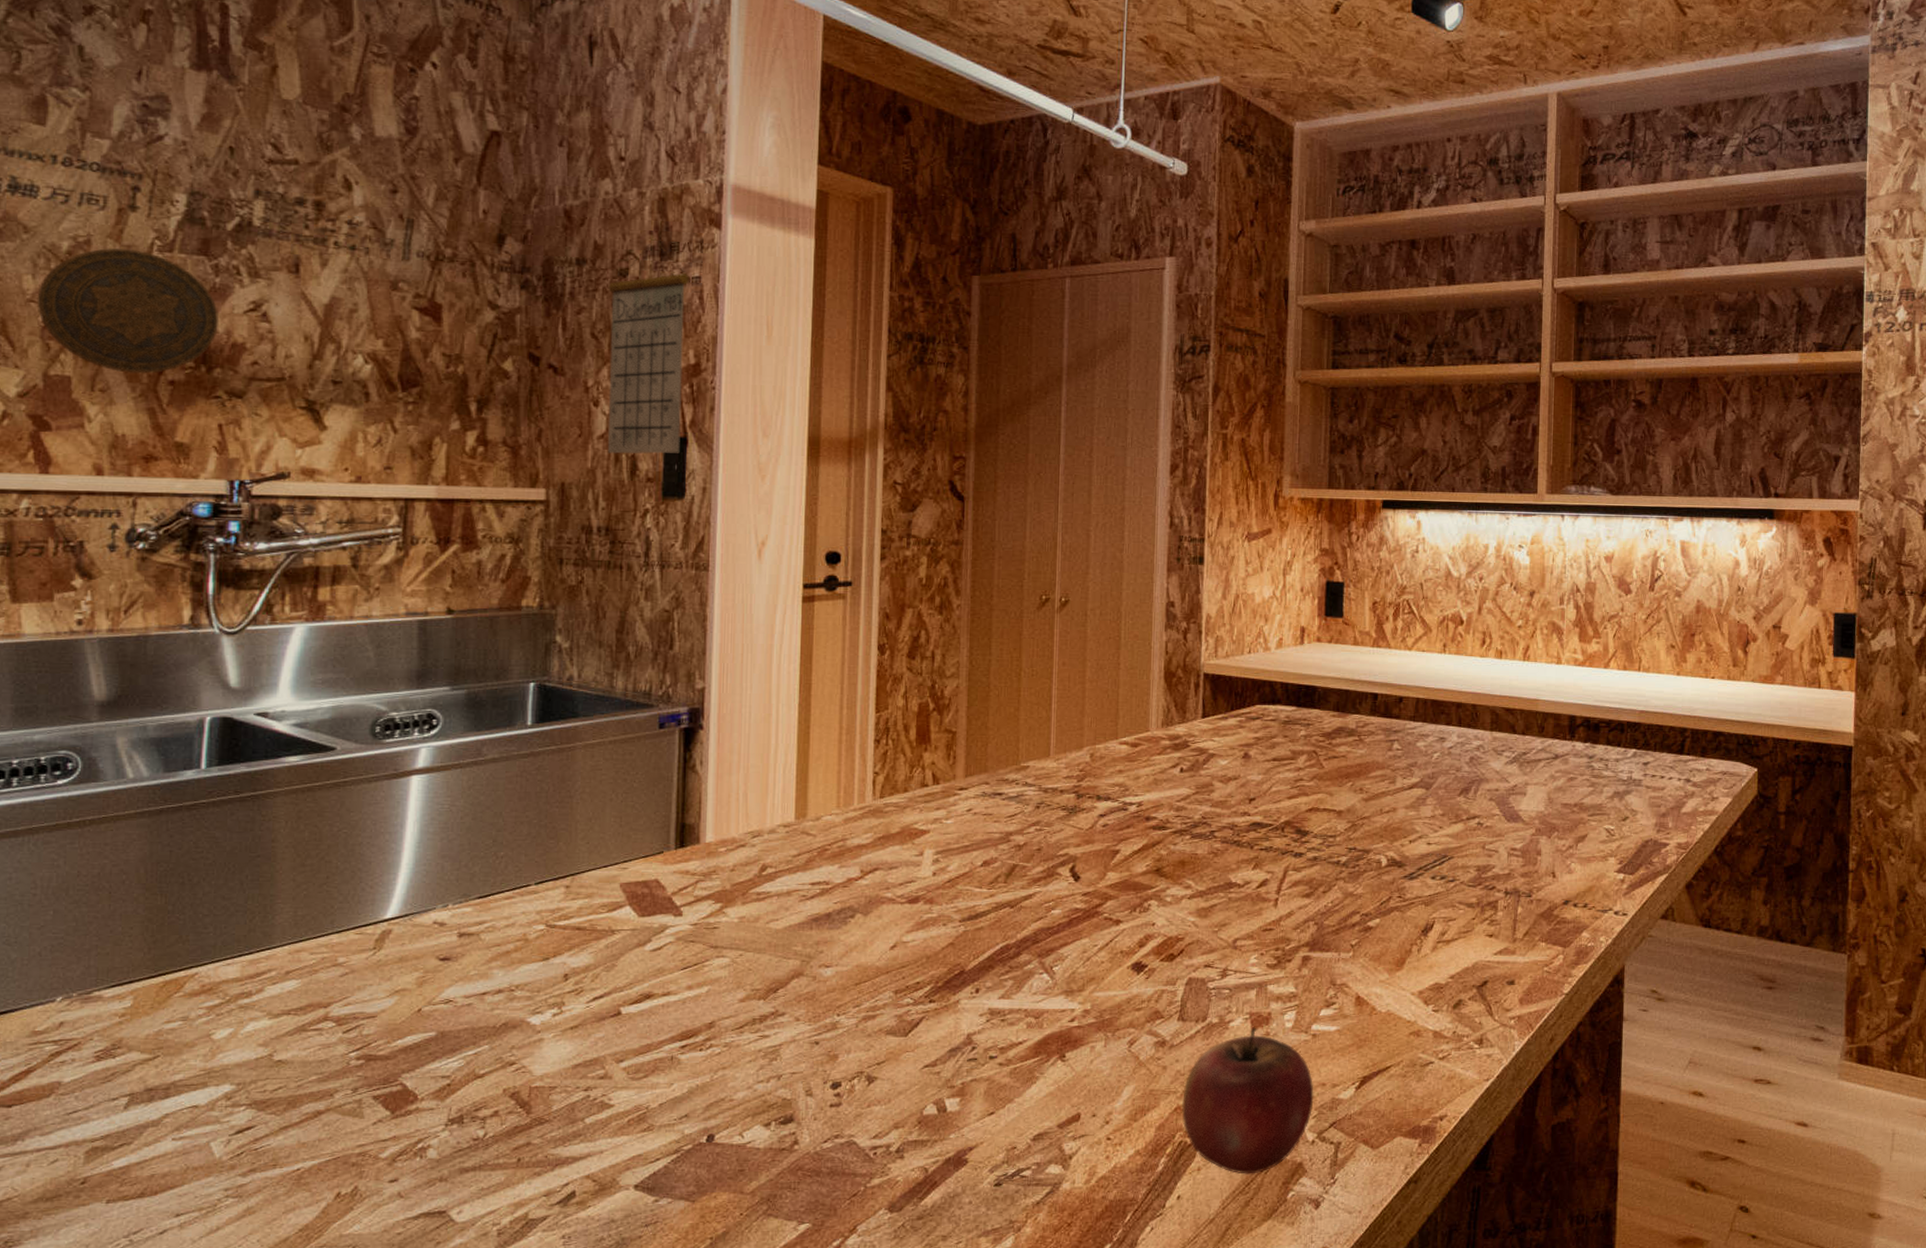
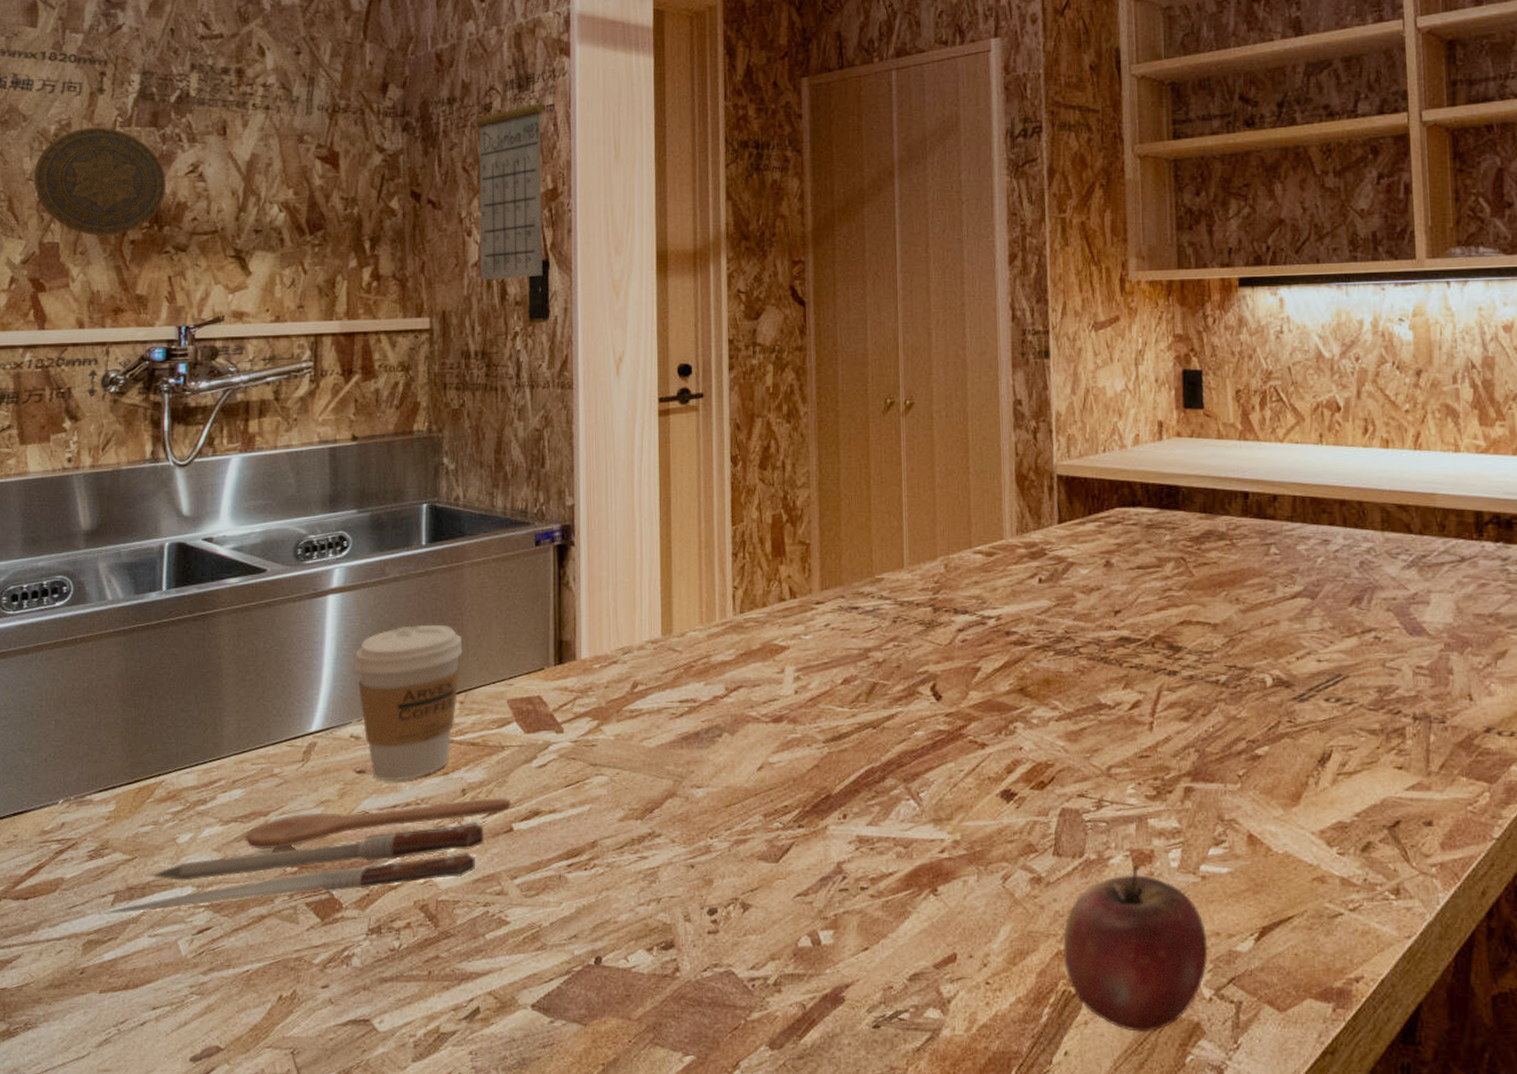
spoon: none [102,981,620,1120] -> present [95,797,511,915]
coffee cup: none [440,807,571,968] -> present [354,624,463,781]

